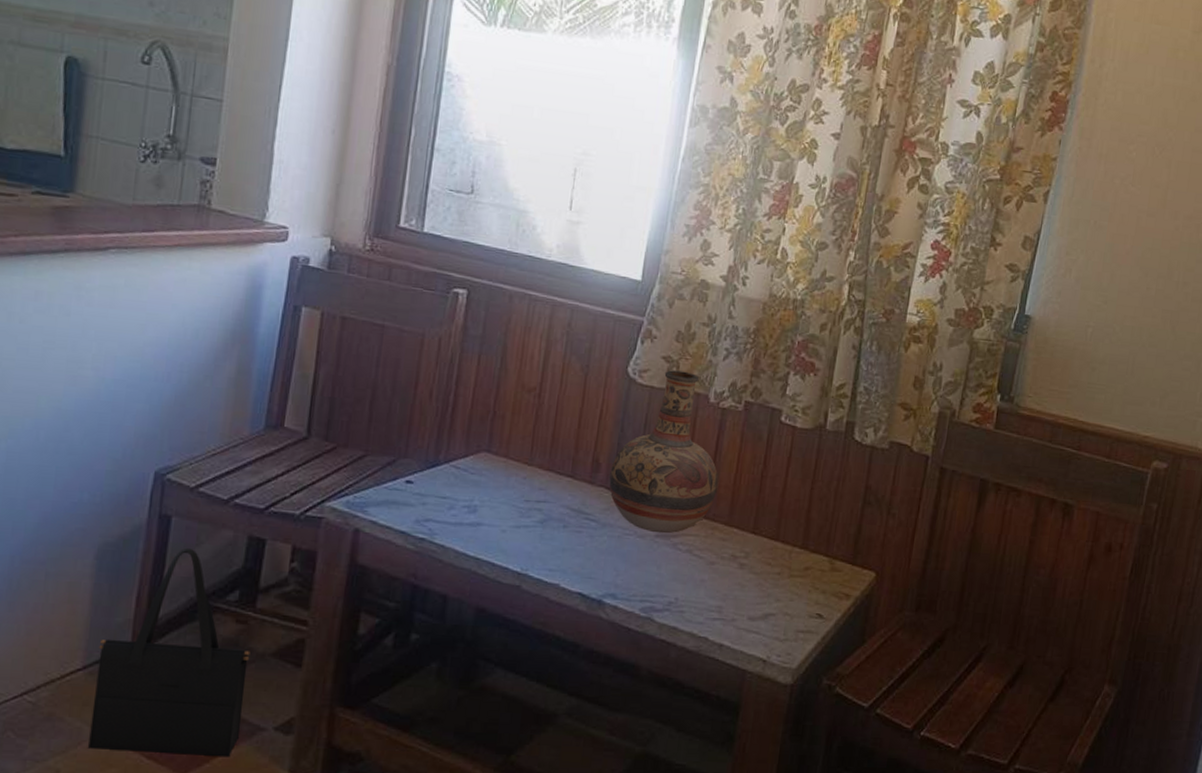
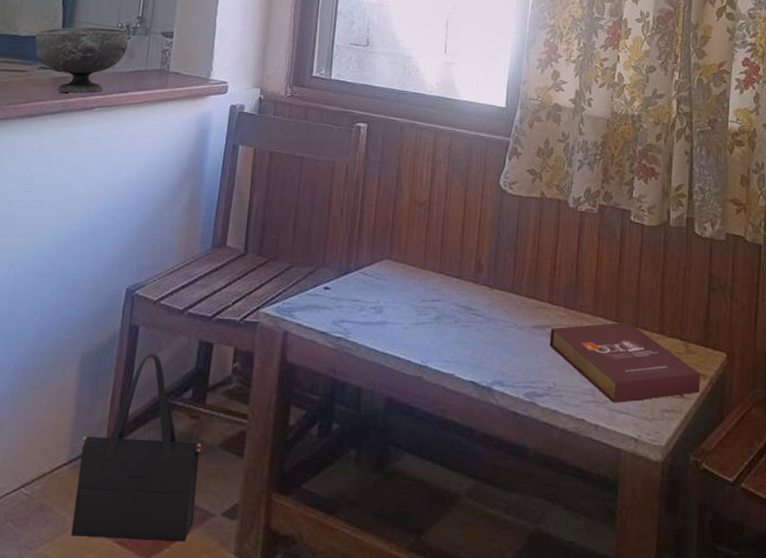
bowl: none [25,141,156,231] -> present [34,27,129,94]
vase: present [609,370,718,534] -> none [490,181,582,325]
book: none [673,534,845,622] -> present [549,322,701,404]

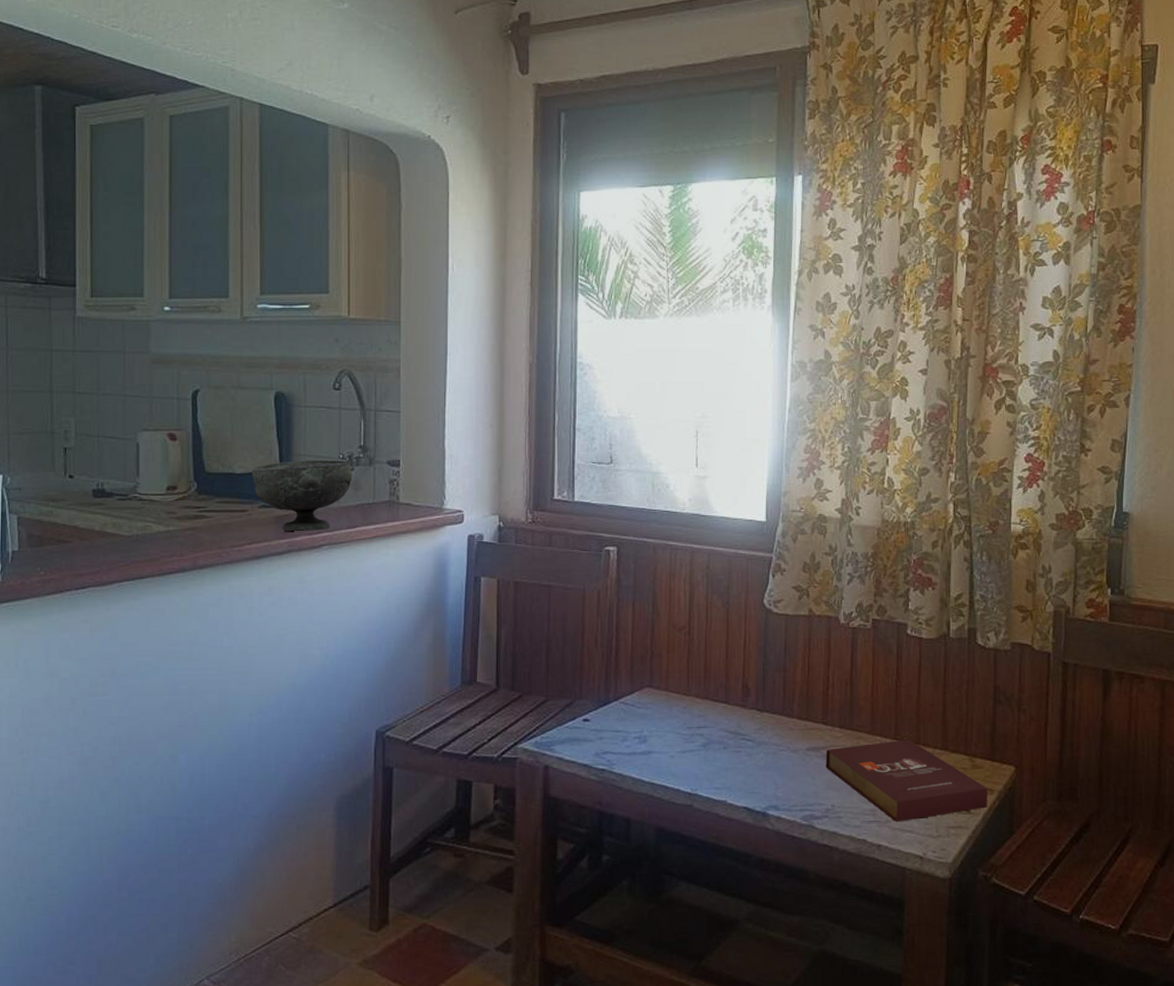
tote bag: present [71,353,202,542] -> none [345,794,469,977]

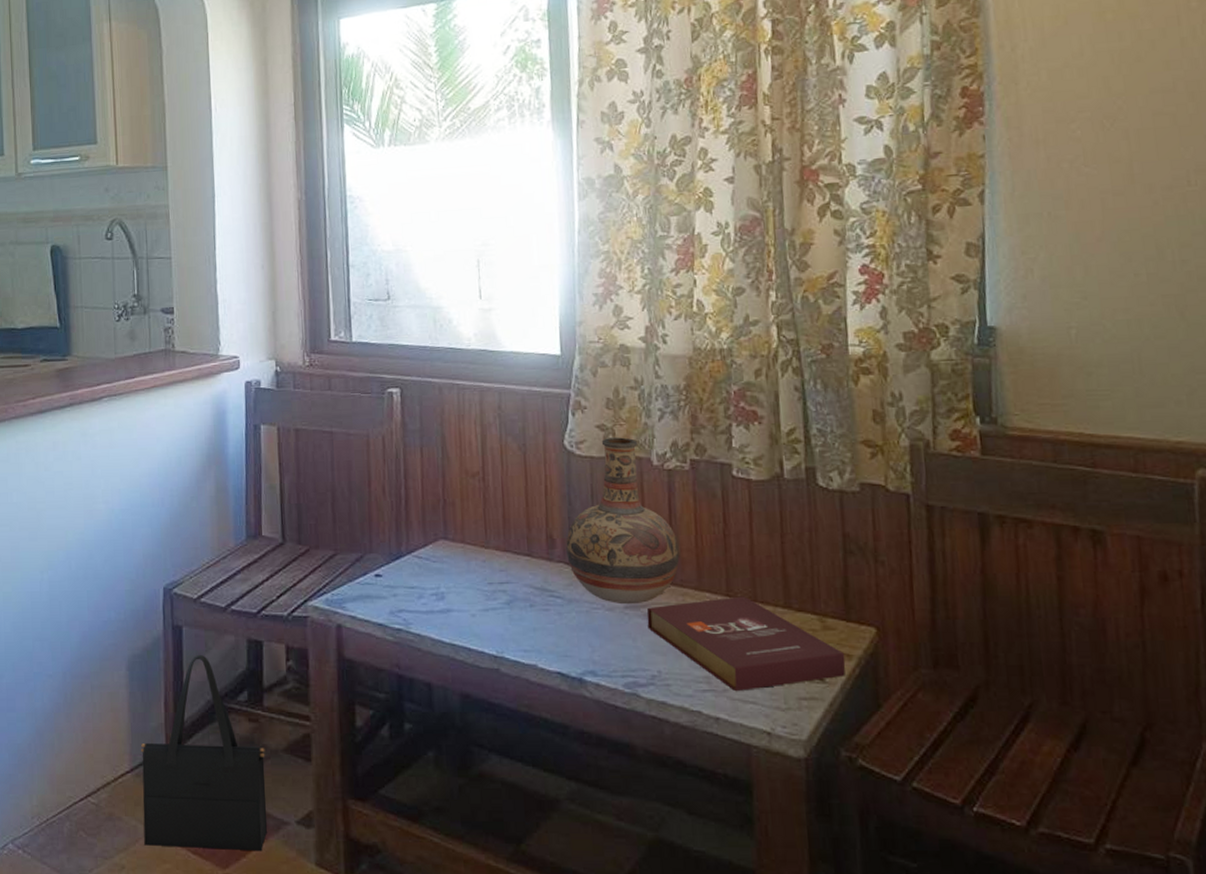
bowl: present [250,459,353,532] -> none [31,310,129,385]
tote bag: none [345,794,469,977] -> present [140,654,268,852]
vase: none [759,598,857,747] -> present [566,437,680,605]

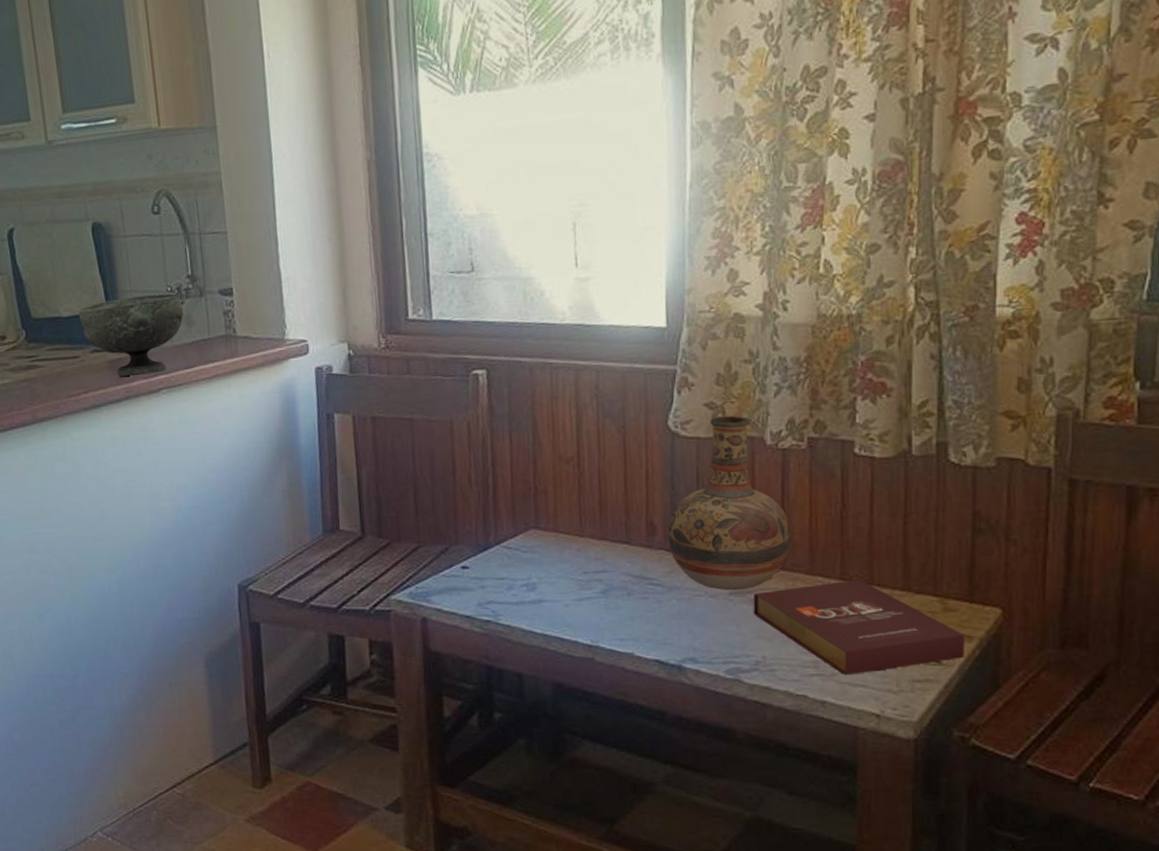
bowl: none [31,310,129,385] -> present [76,293,184,378]
tote bag: present [140,654,268,852] -> none [223,650,357,836]

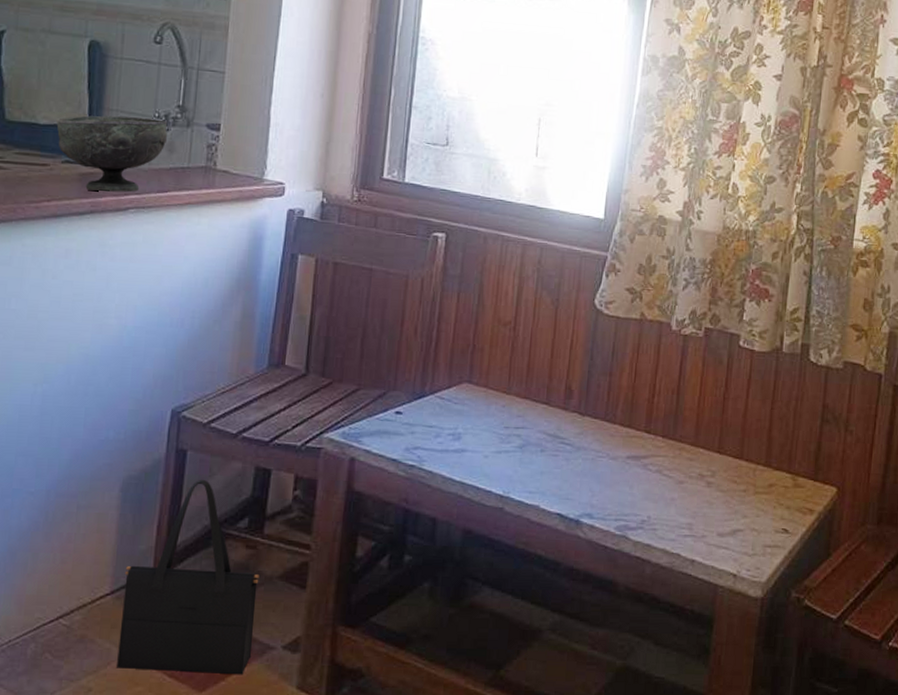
tote bag: none [223,650,357,836] -> present [117,479,260,675]
vase: present [667,415,791,591] -> none [581,301,683,455]
book: present [753,579,966,676] -> none [644,453,808,538]

